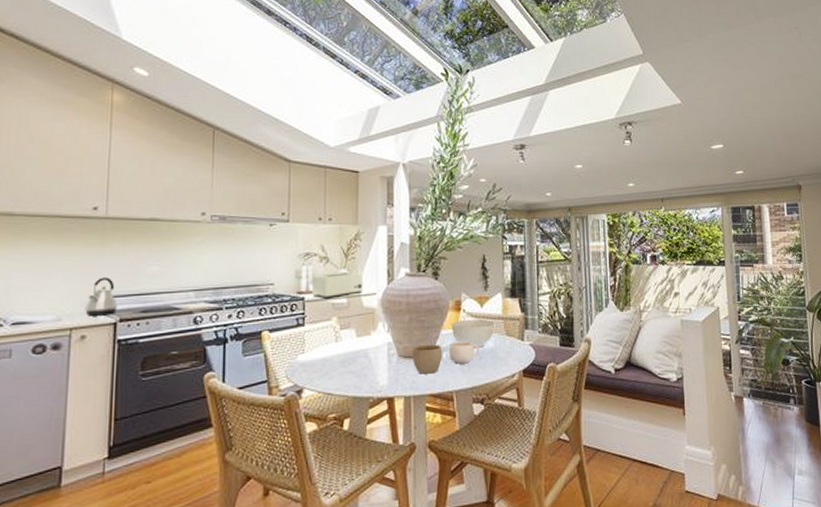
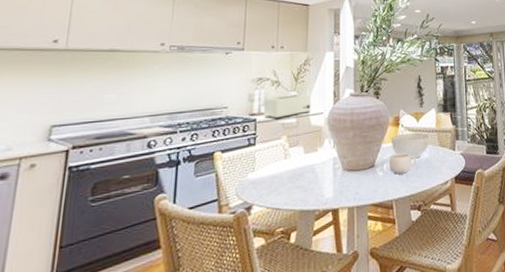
kettle: present [85,277,117,316] -> none [37,106,71,145]
cup: present [412,343,443,374] -> none [355,156,383,186]

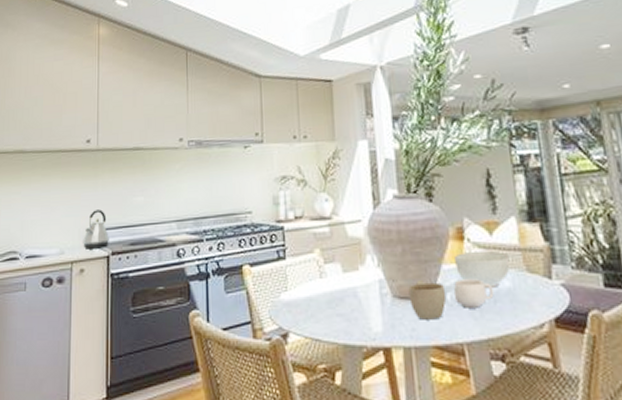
kettle: none [37,106,71,145] -> present [83,209,109,249]
toaster: present [264,93,311,119] -> none [291,195,346,228]
cup: none [355,156,383,186] -> present [408,281,447,320]

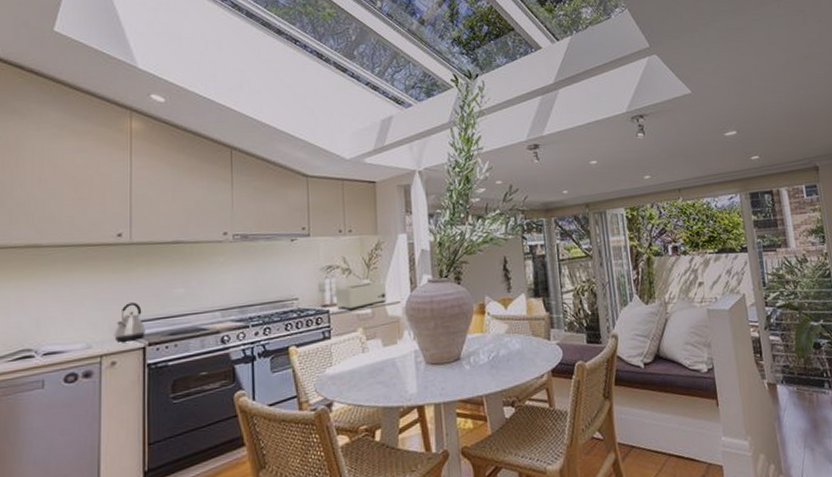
toaster: none [291,195,346,228] -> present [336,281,386,311]
cup: present [408,281,447,320] -> none [439,348,470,380]
mug: present [453,279,494,308] -> none [475,344,507,368]
bowl: present [455,251,510,288] -> none [477,321,520,351]

